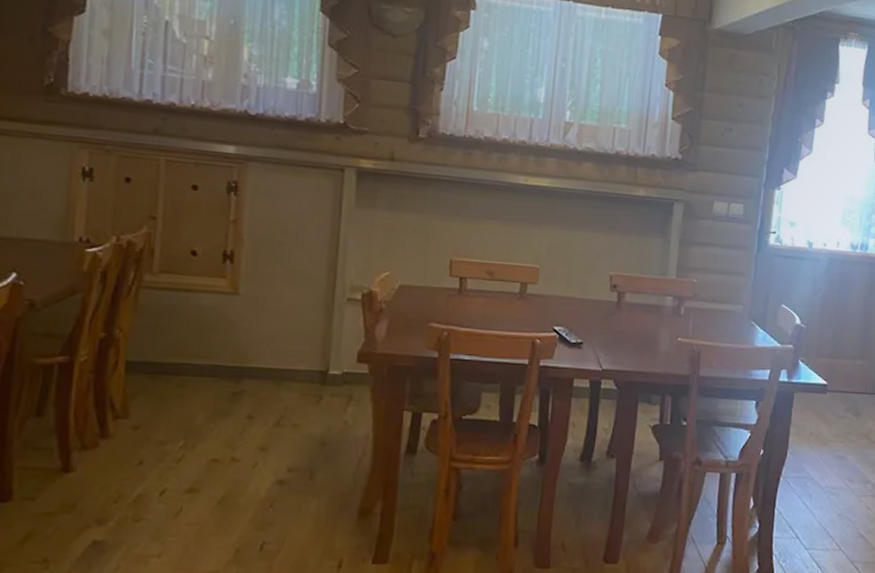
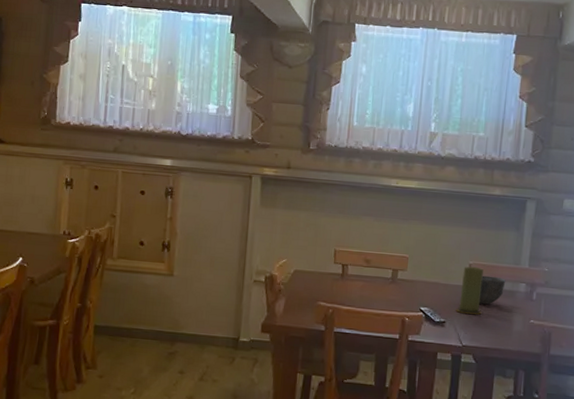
candle: none [594,278,626,333] -> present [455,266,483,315]
bowl: none [620,288,651,322] -> present [478,275,506,305]

